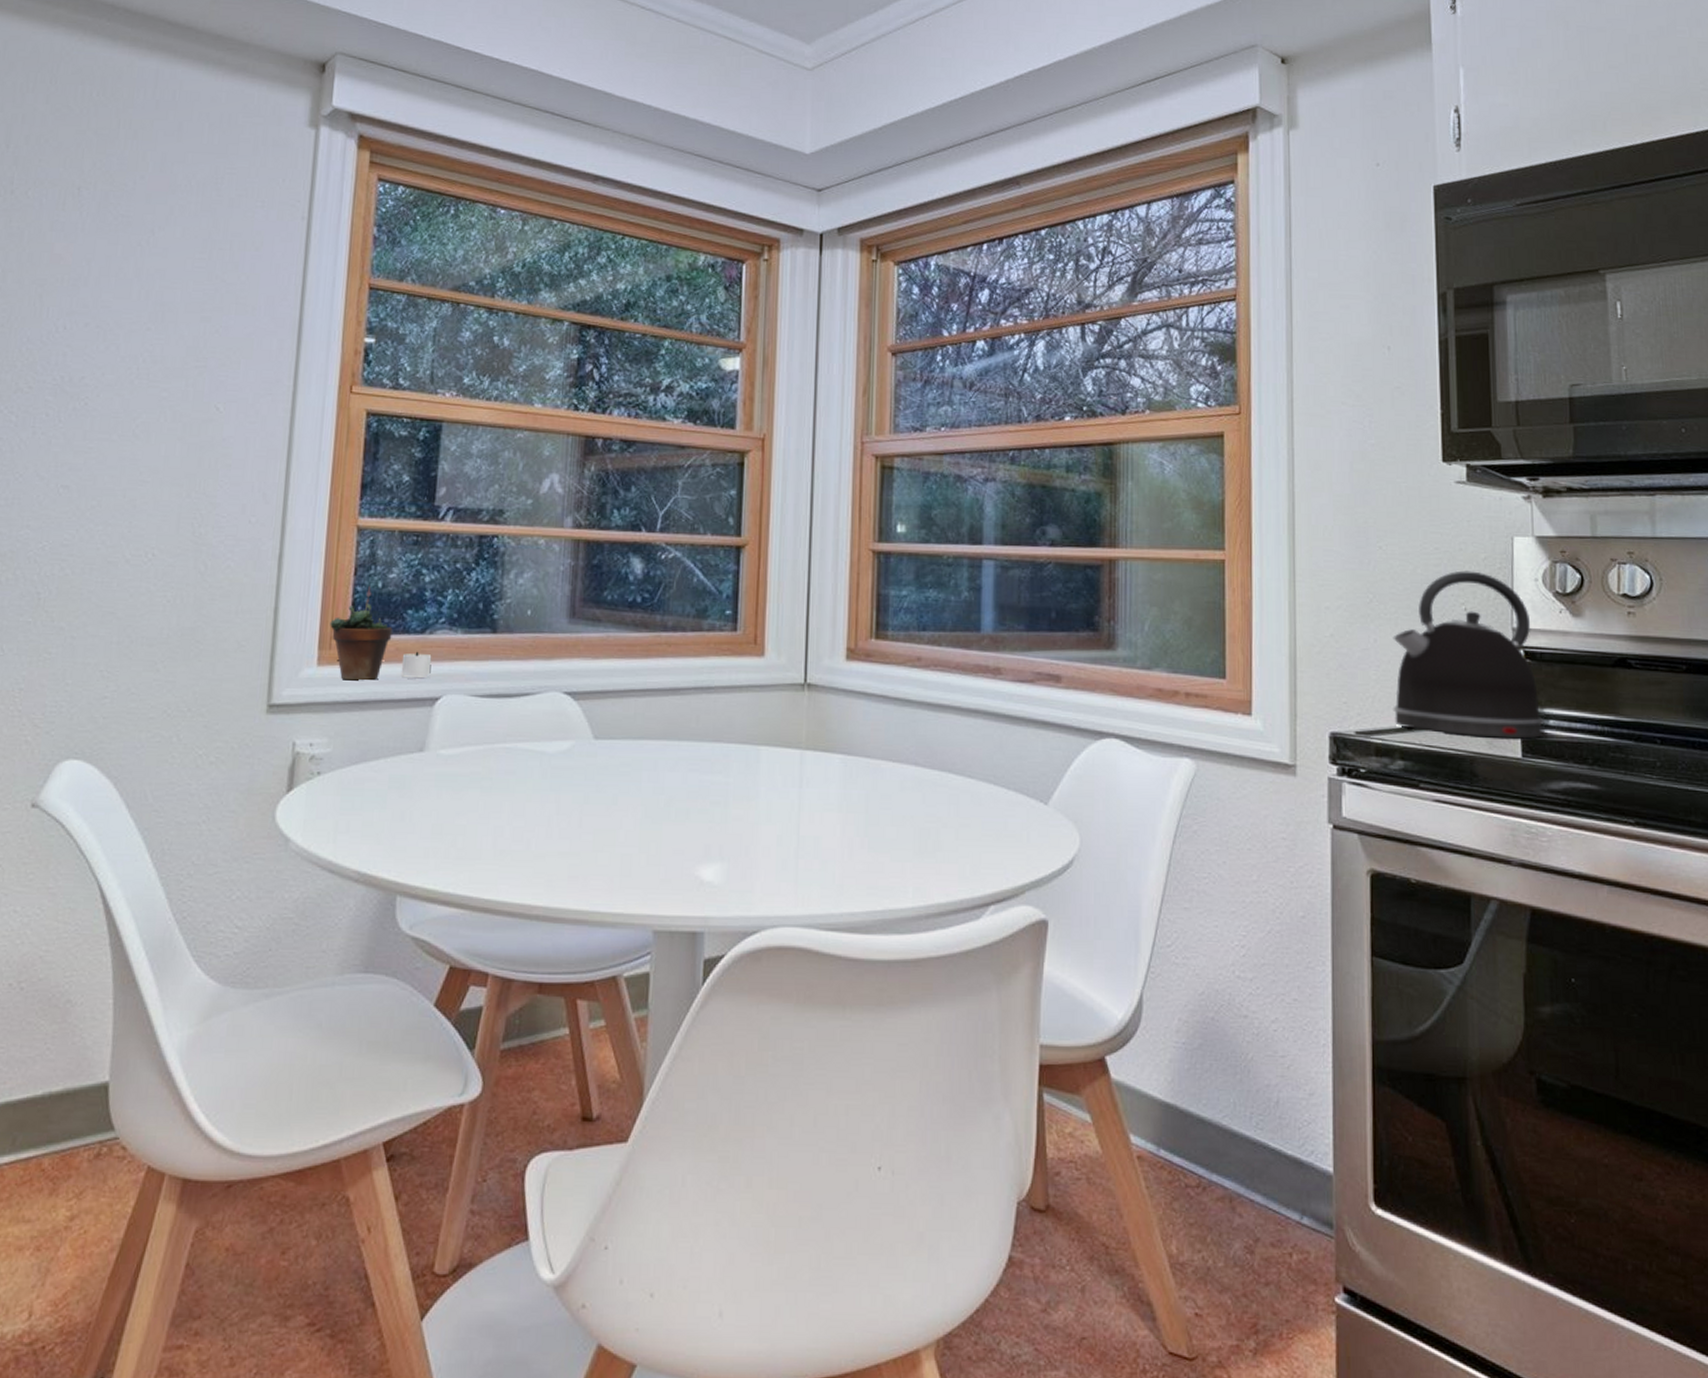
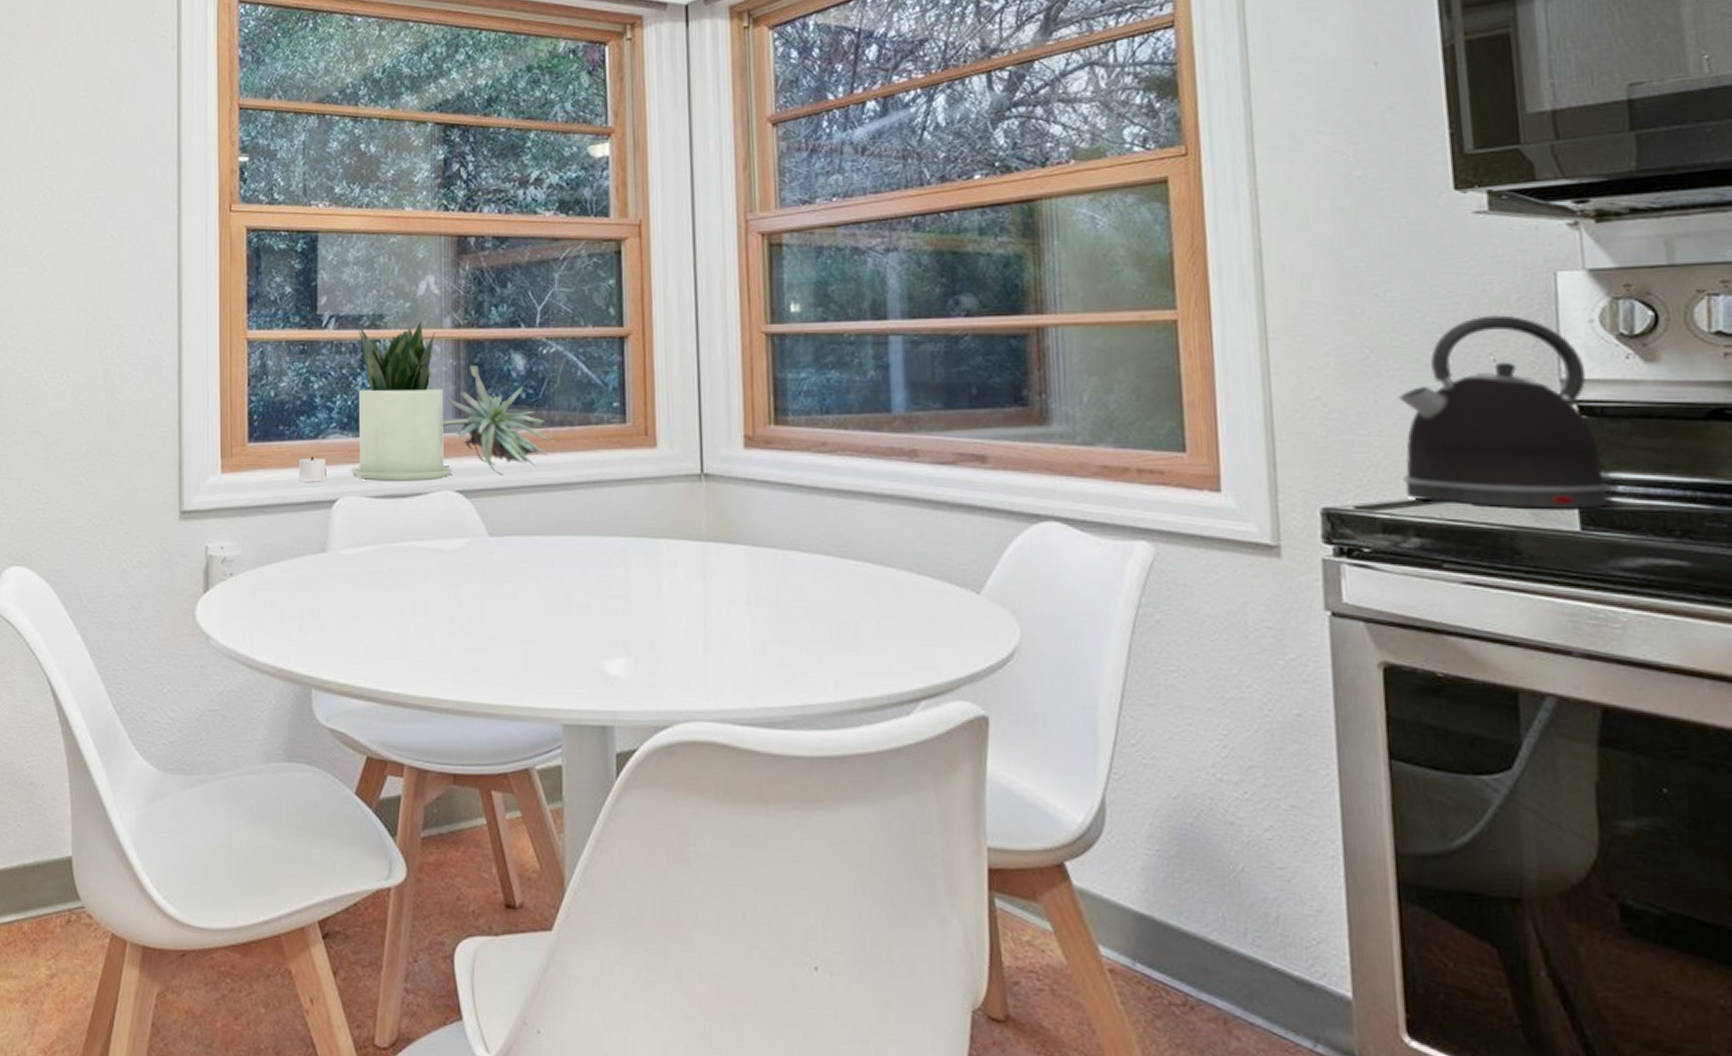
succulent plant: present [330,586,393,681] -> none [230,396,287,486]
planter: none [455,518,564,682] -> present [349,322,454,481]
plant: none [555,566,665,679] -> present [442,365,554,476]

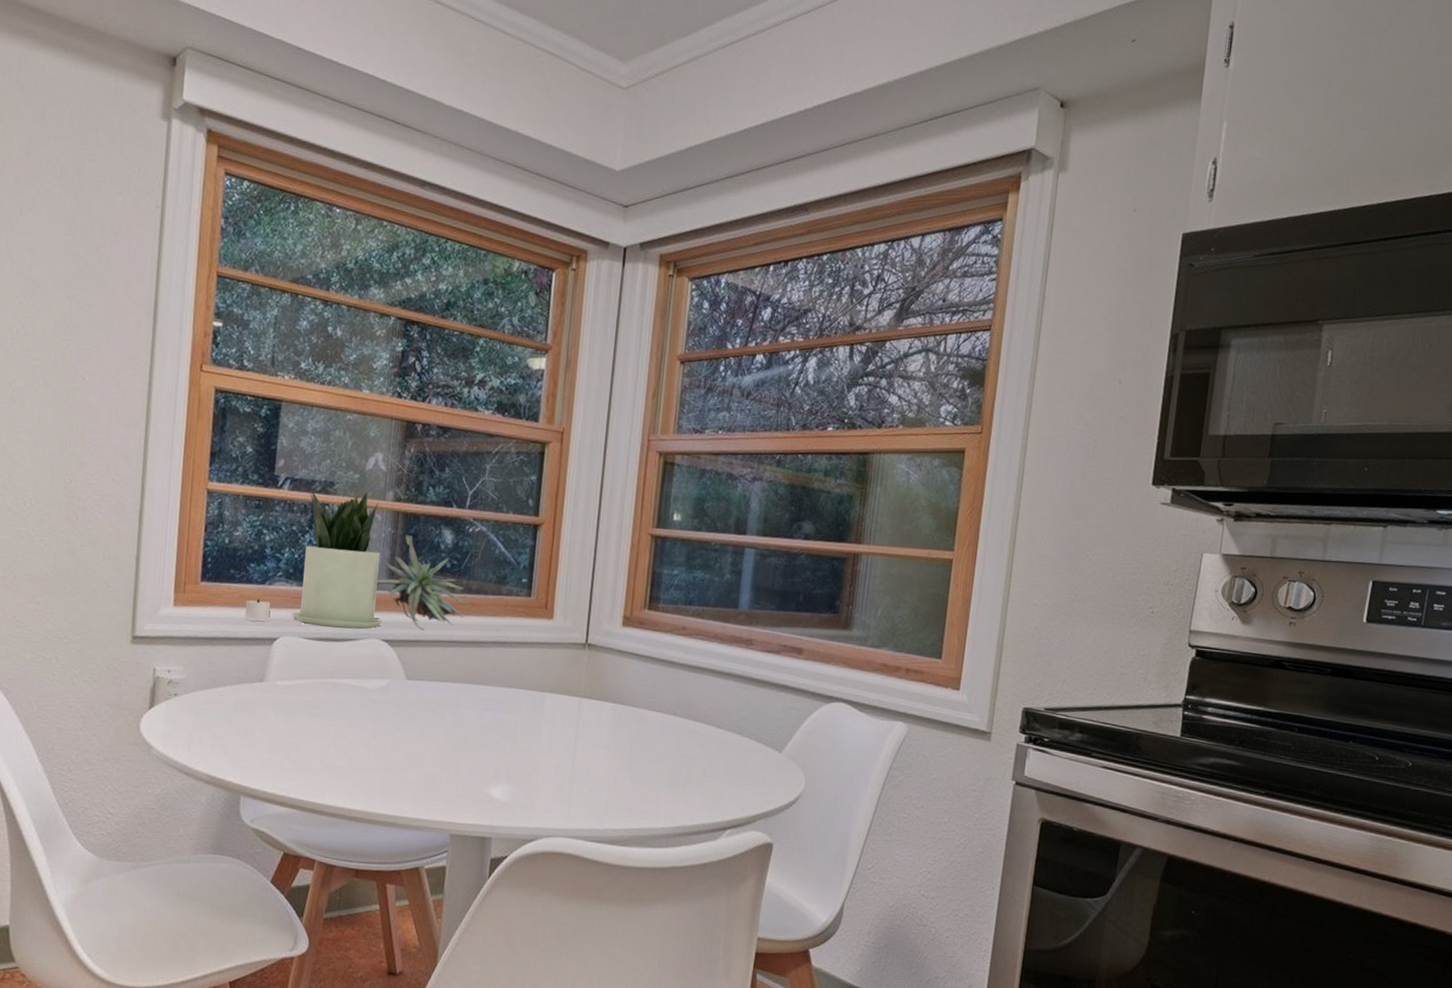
kettle: present [1398,315,1611,509] -> none [1079,579,1206,722]

